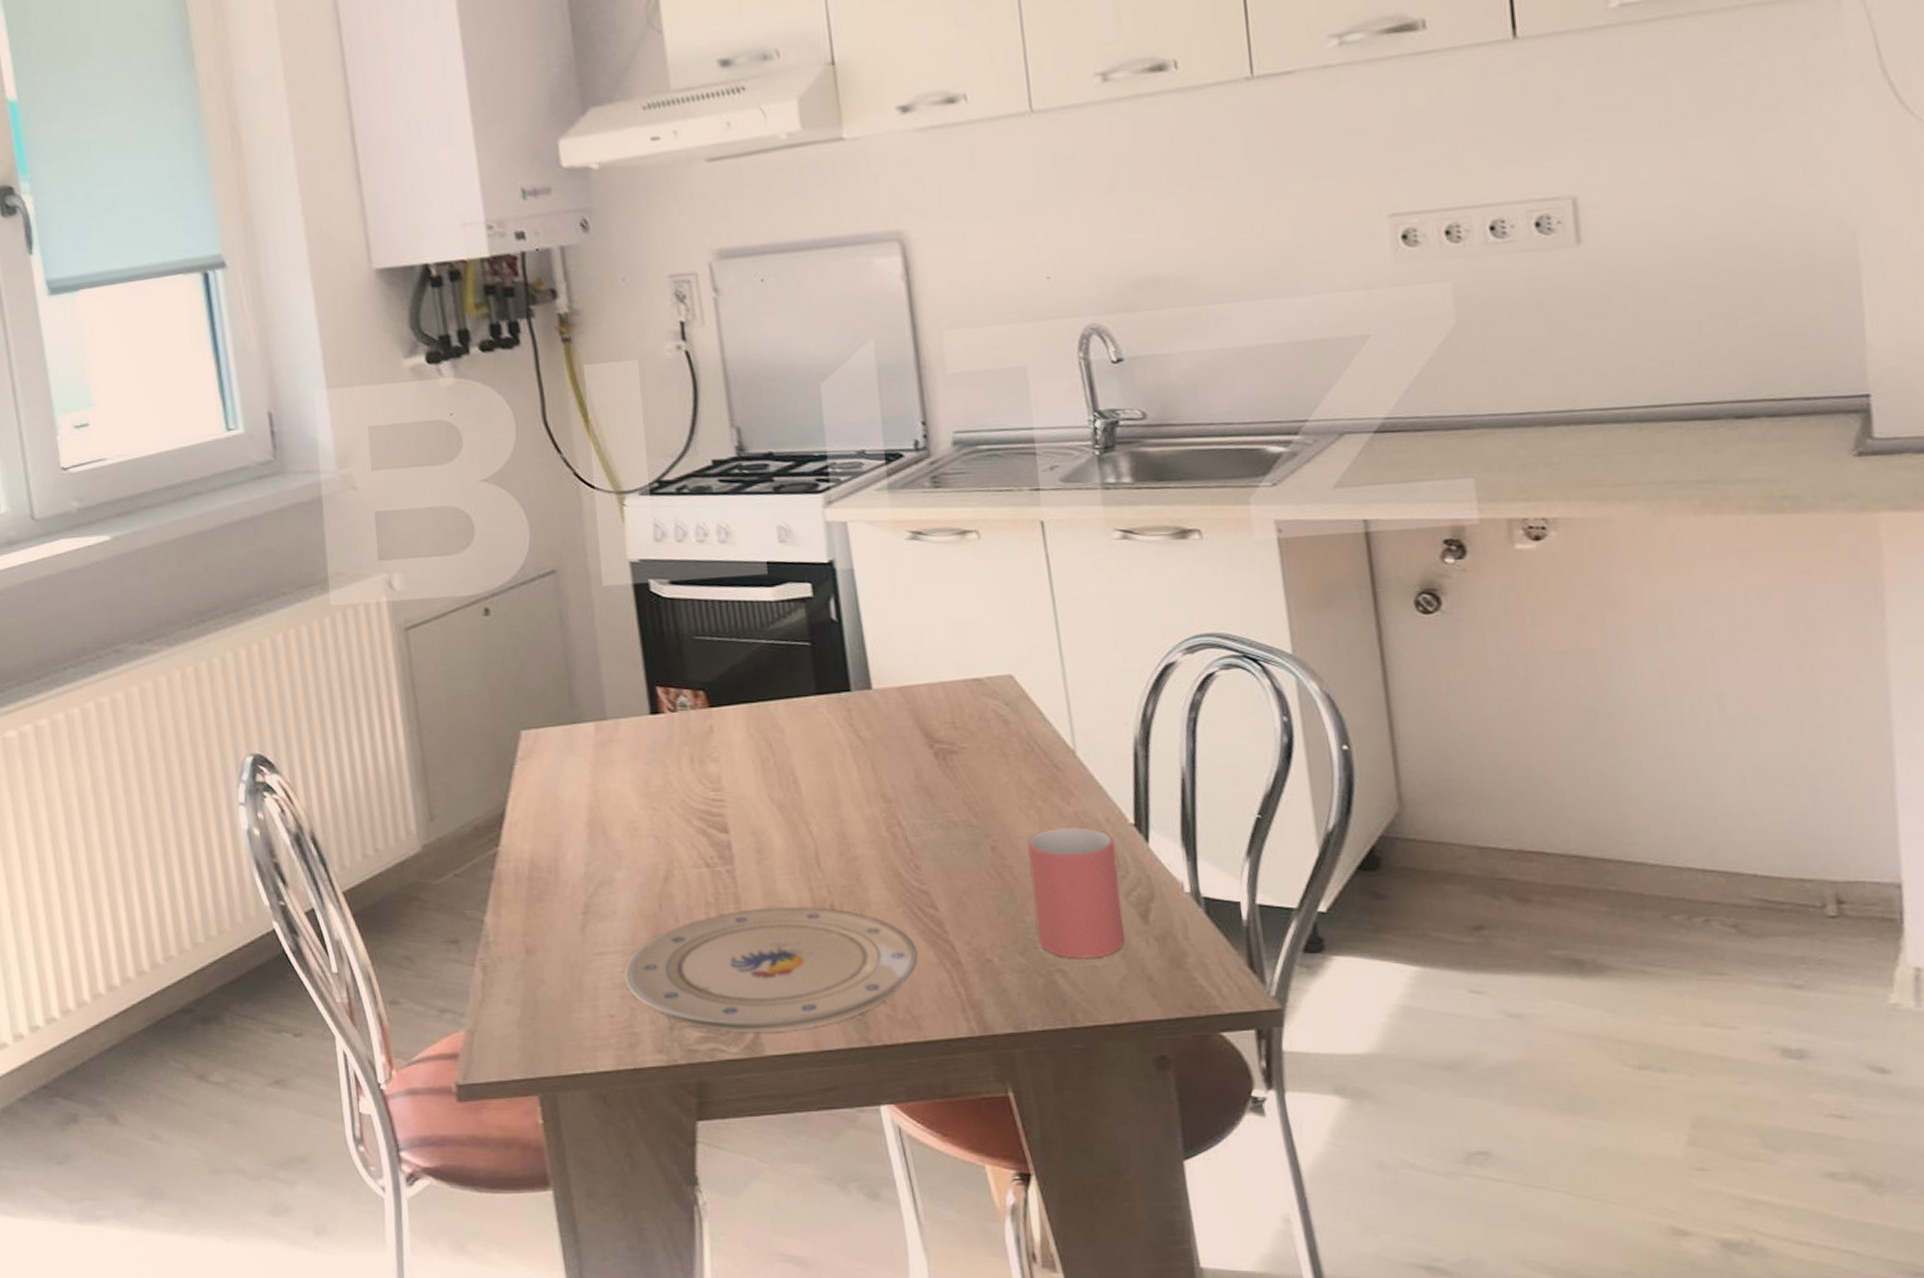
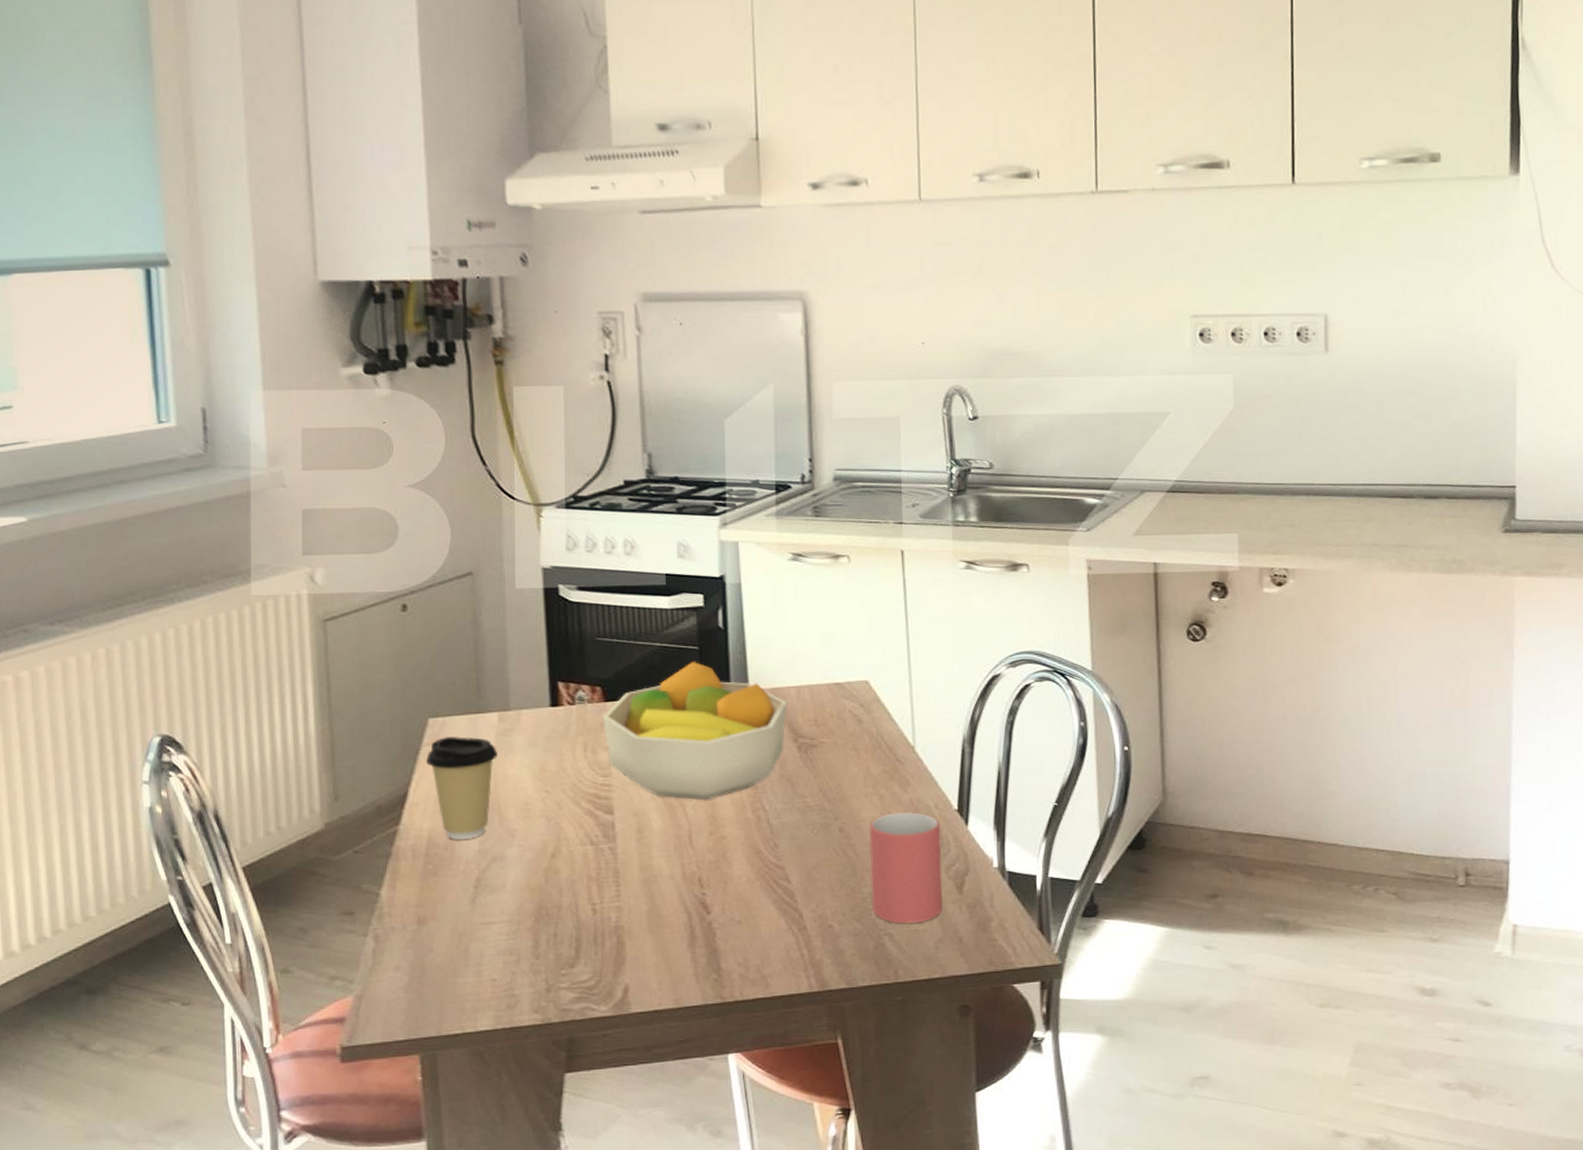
coffee cup: none [521,750,597,862] -> present [425,737,498,839]
plate: present [623,906,918,1034] -> none [507,880,770,994]
fruit bowl: none [709,658,918,816] -> present [603,661,787,801]

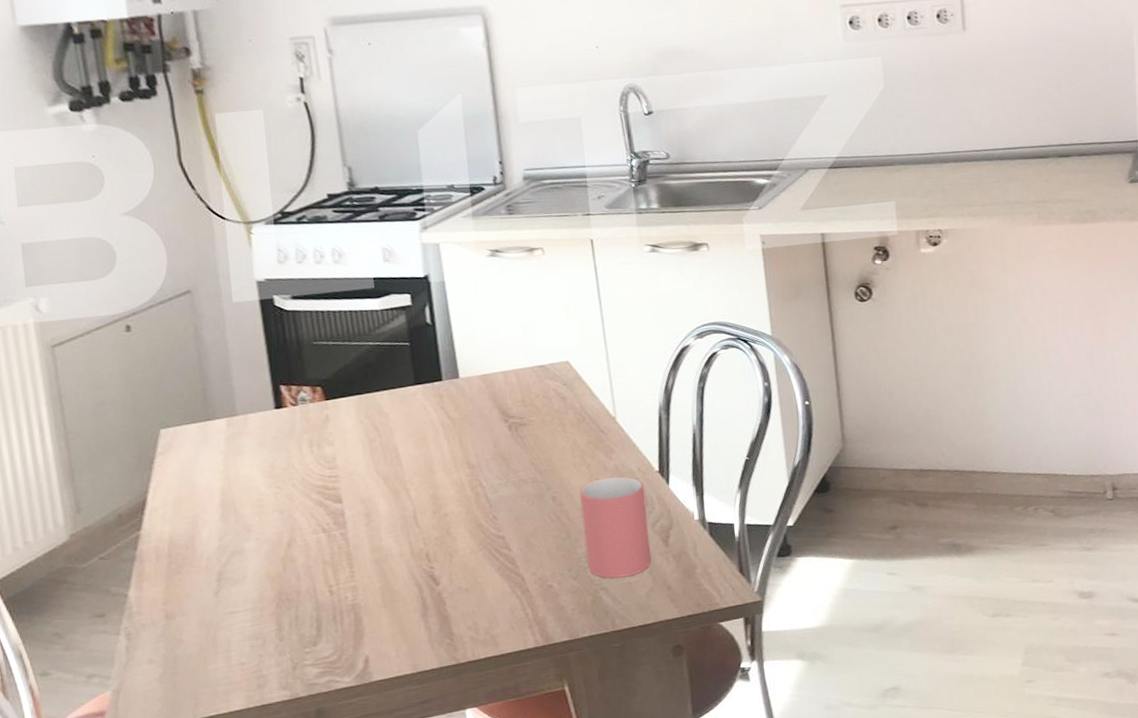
coffee cup: present [425,737,498,839] -> none [160,443,229,539]
fruit bowl: present [603,661,787,801] -> none [325,356,496,483]

